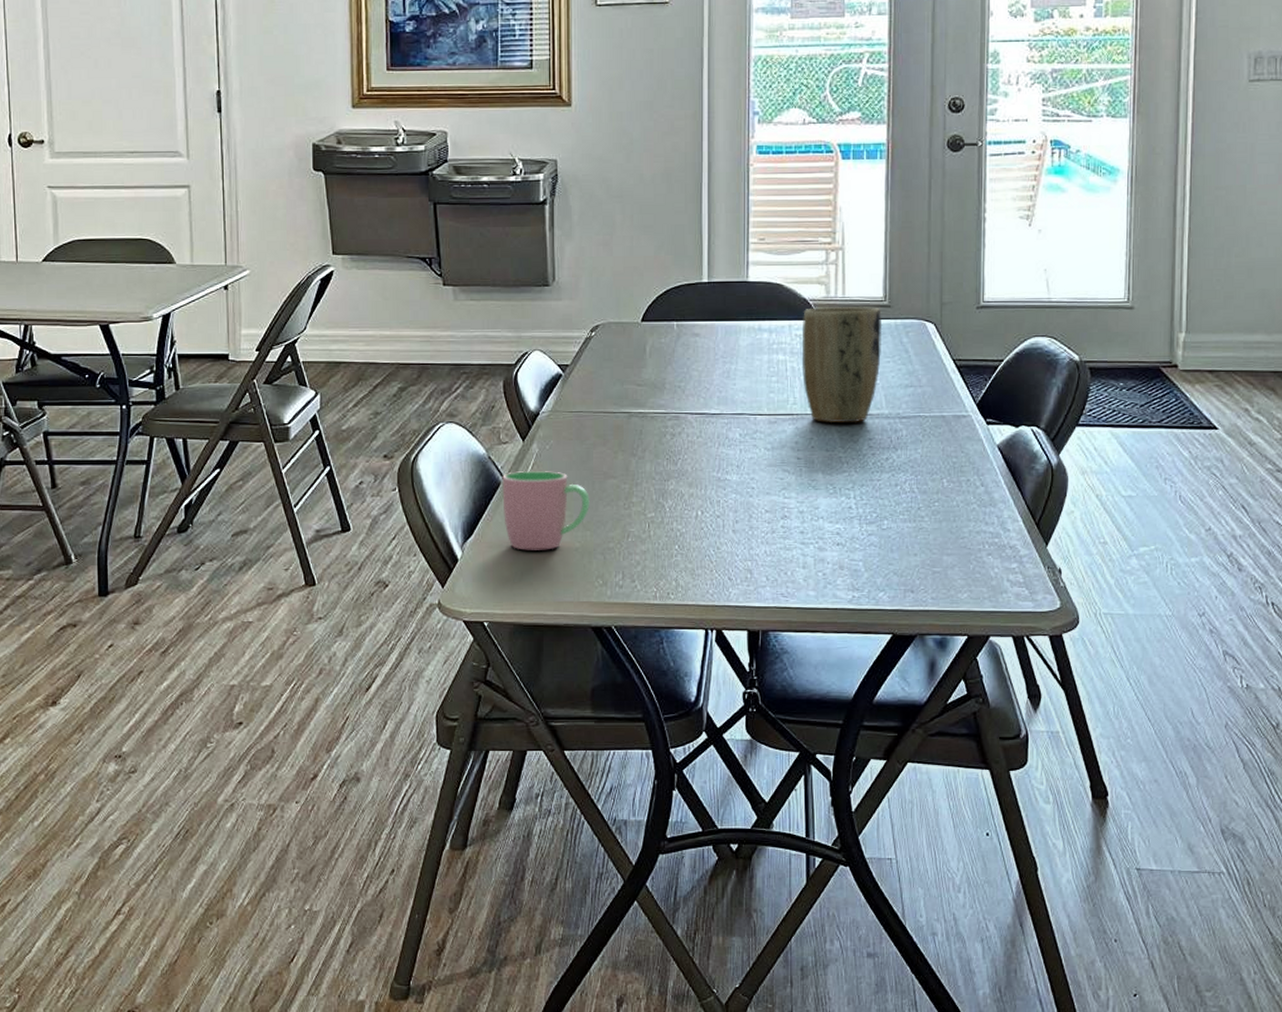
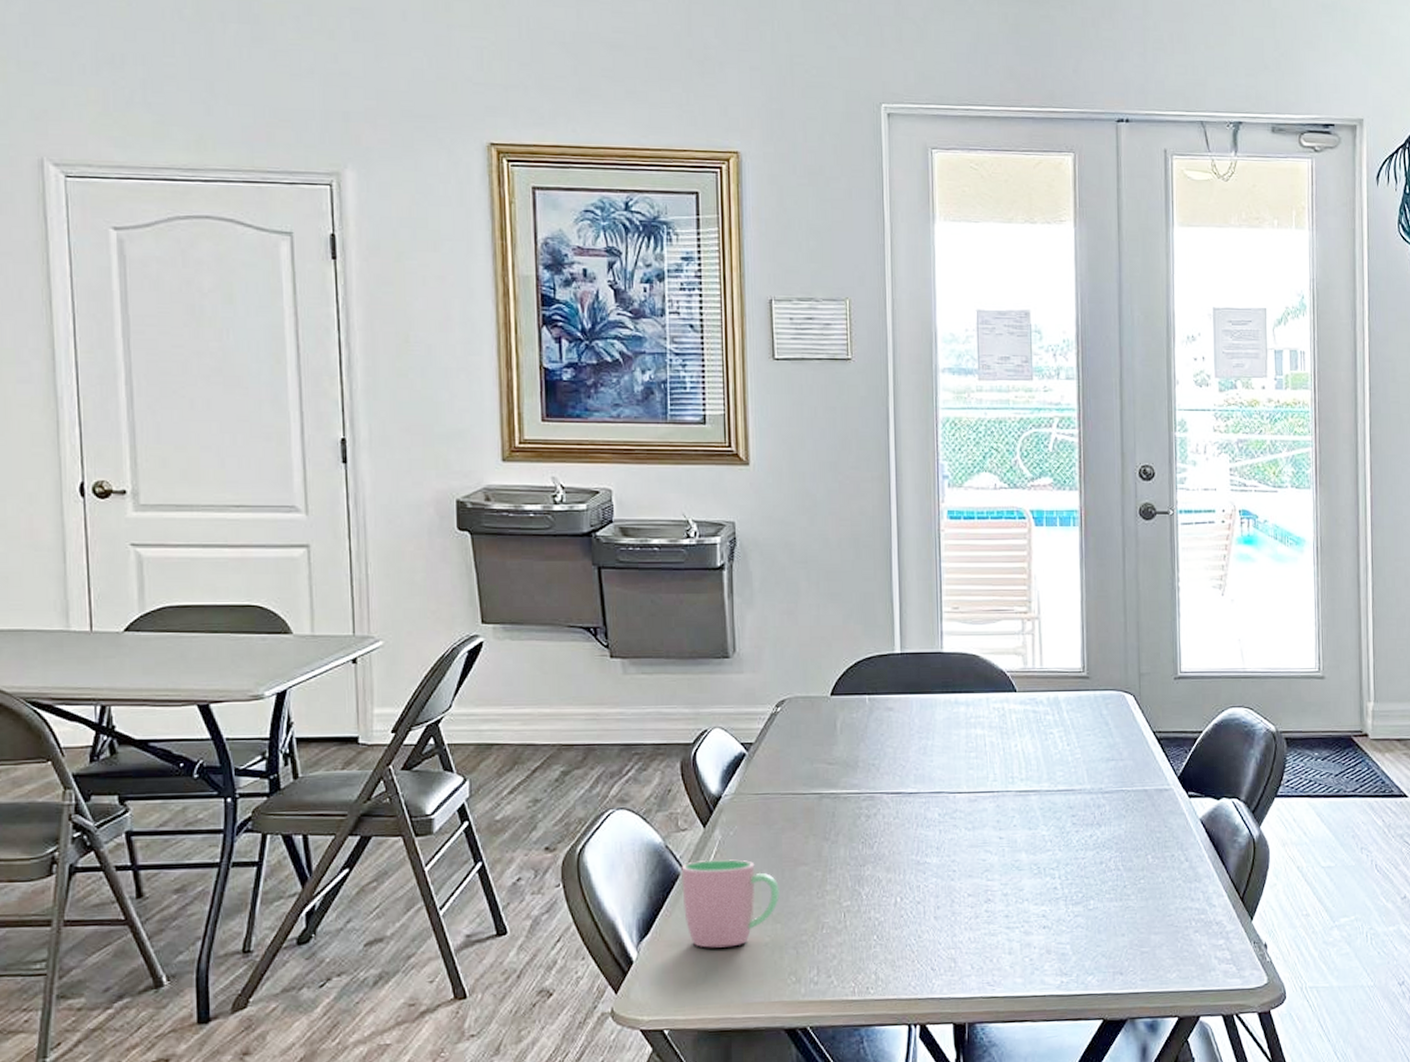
plant pot: present [801,306,883,424] -> none [1000,677,1082,800]

